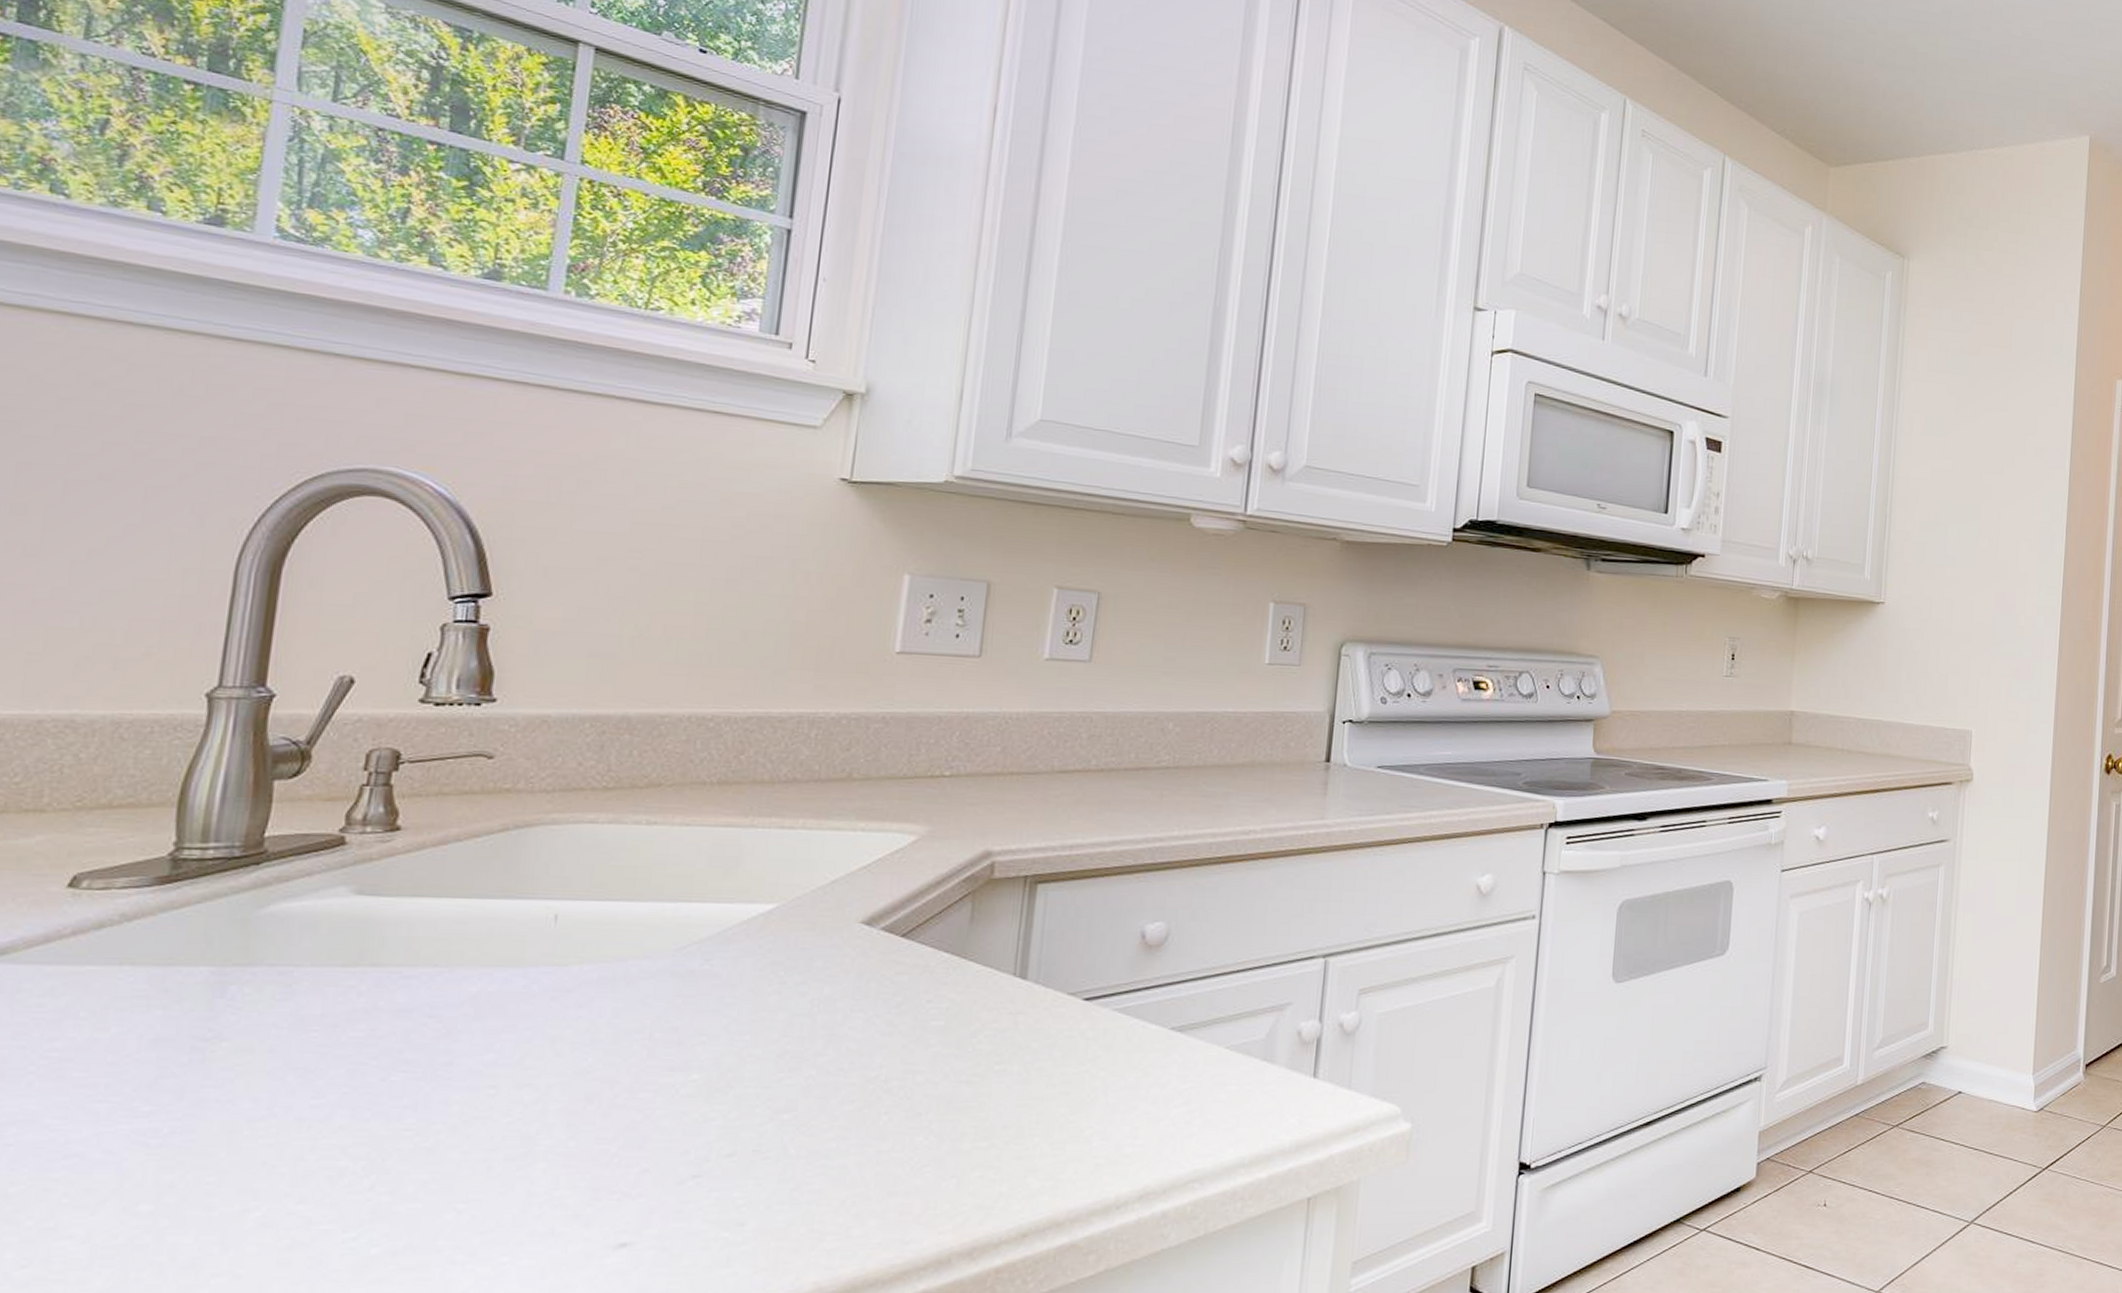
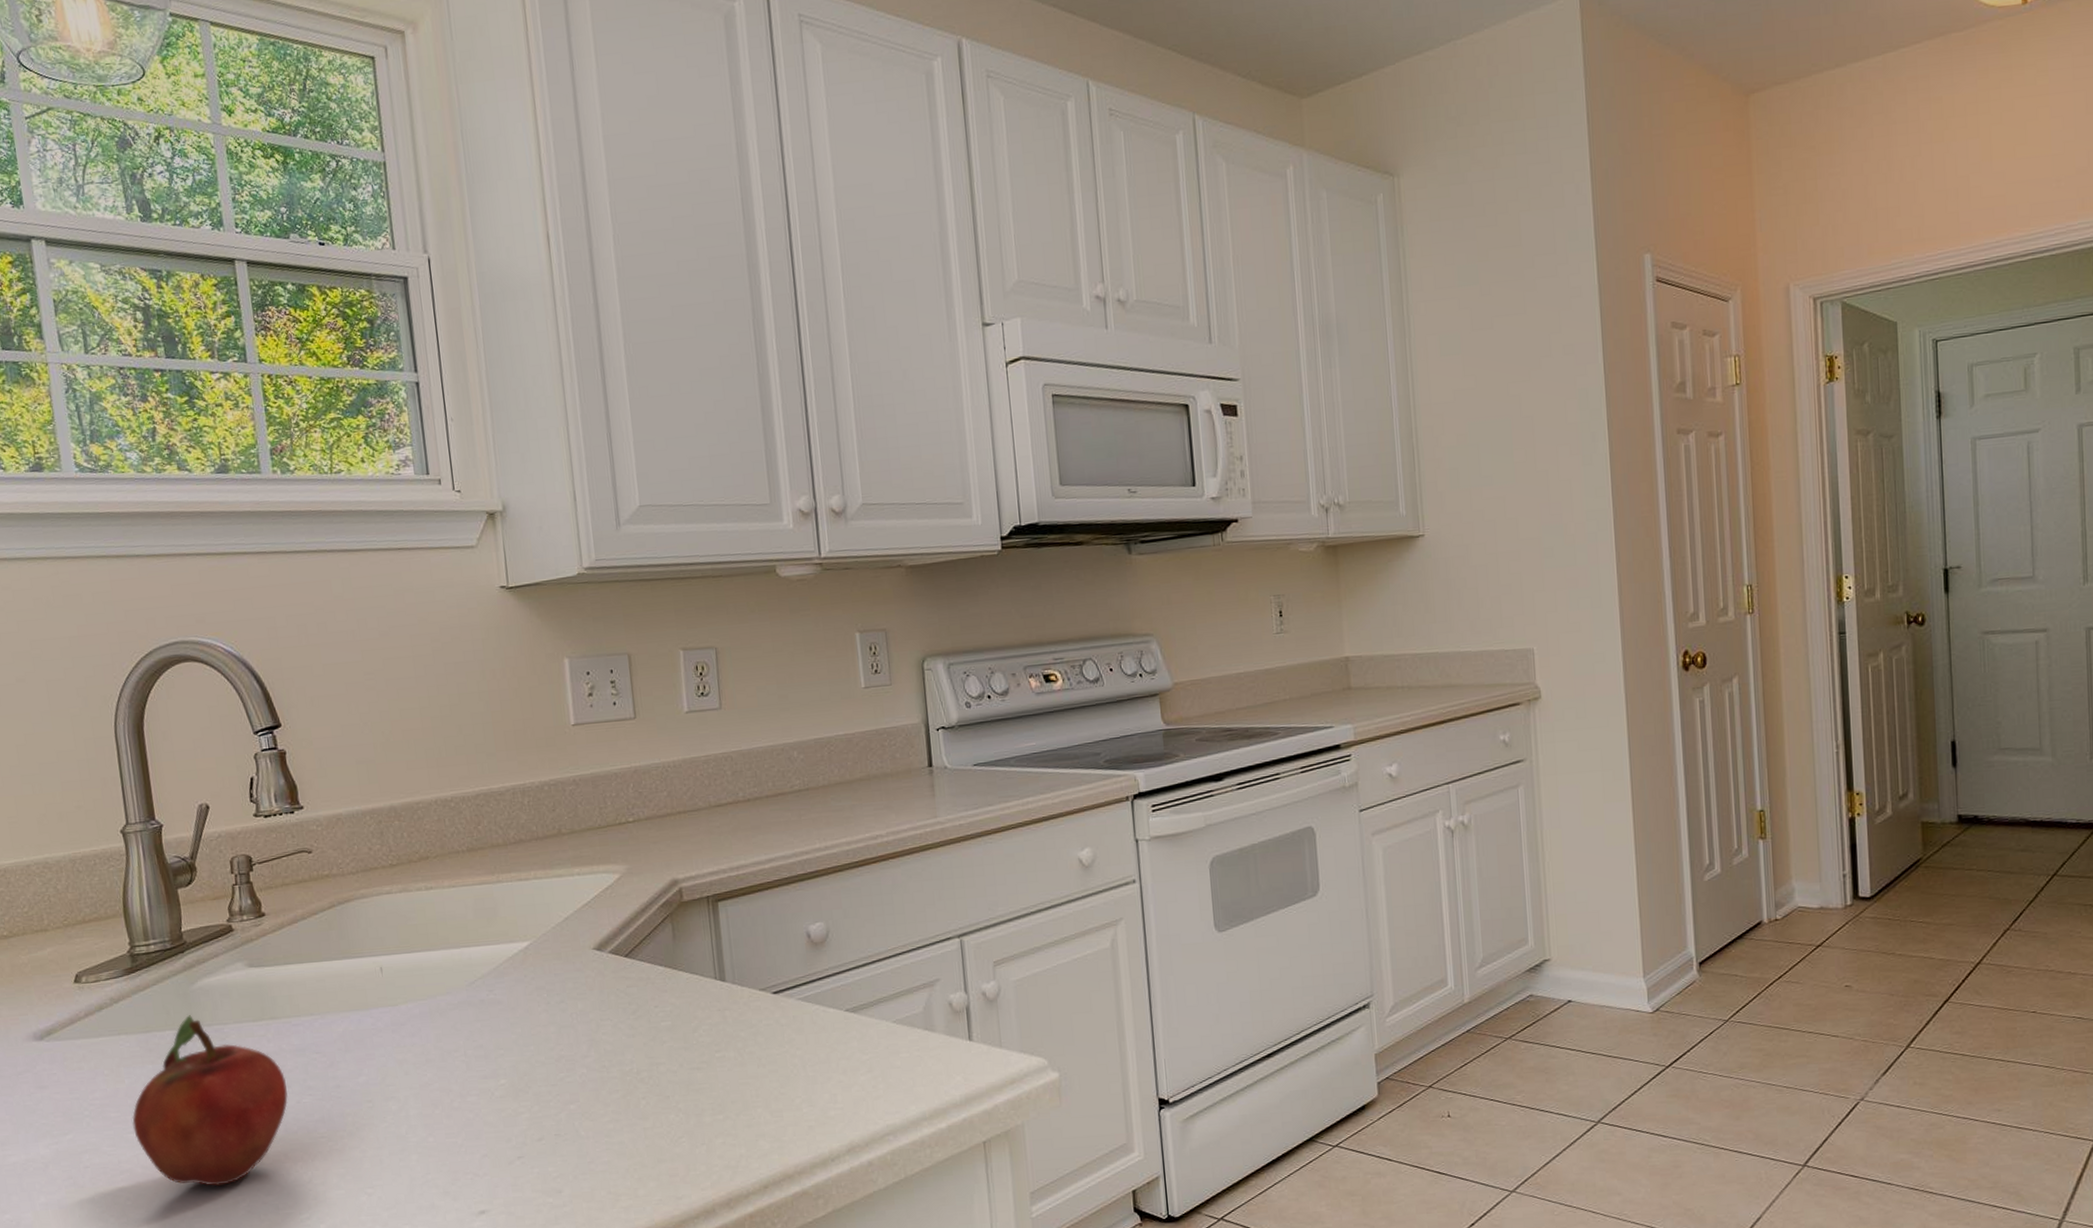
fruit: none [104,949,372,1187] -> present [132,1015,288,1187]

